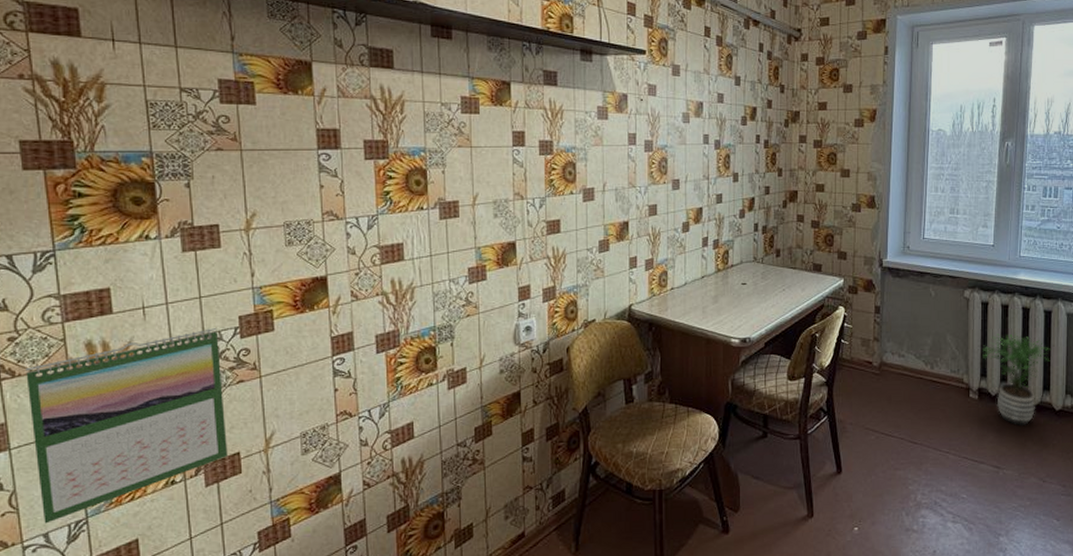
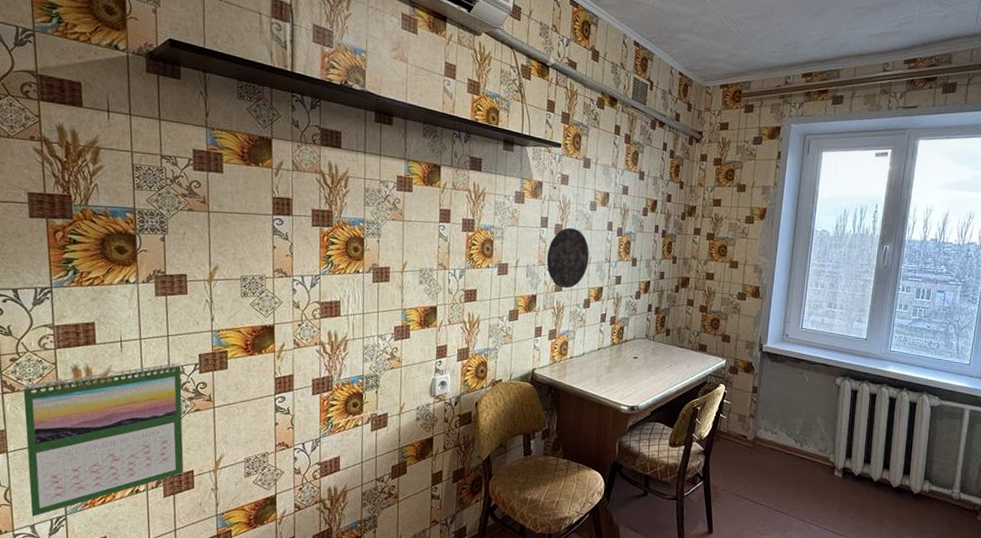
decorative plate: none [637,143,685,212] -> present [546,228,589,289]
potted plant: present [982,334,1050,426] -> none [849,420,913,506]

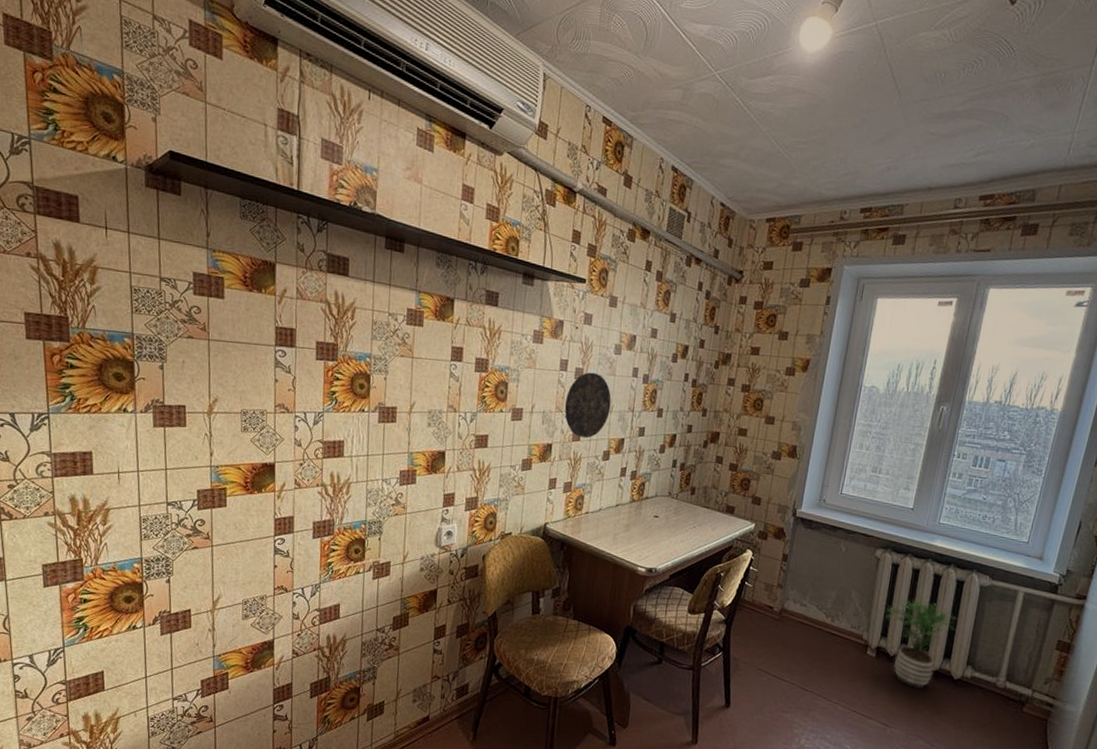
calendar: present [23,363,184,517] -> none [21,498,181,647]
potted plant: none [849,420,913,506] -> present [885,596,958,690]

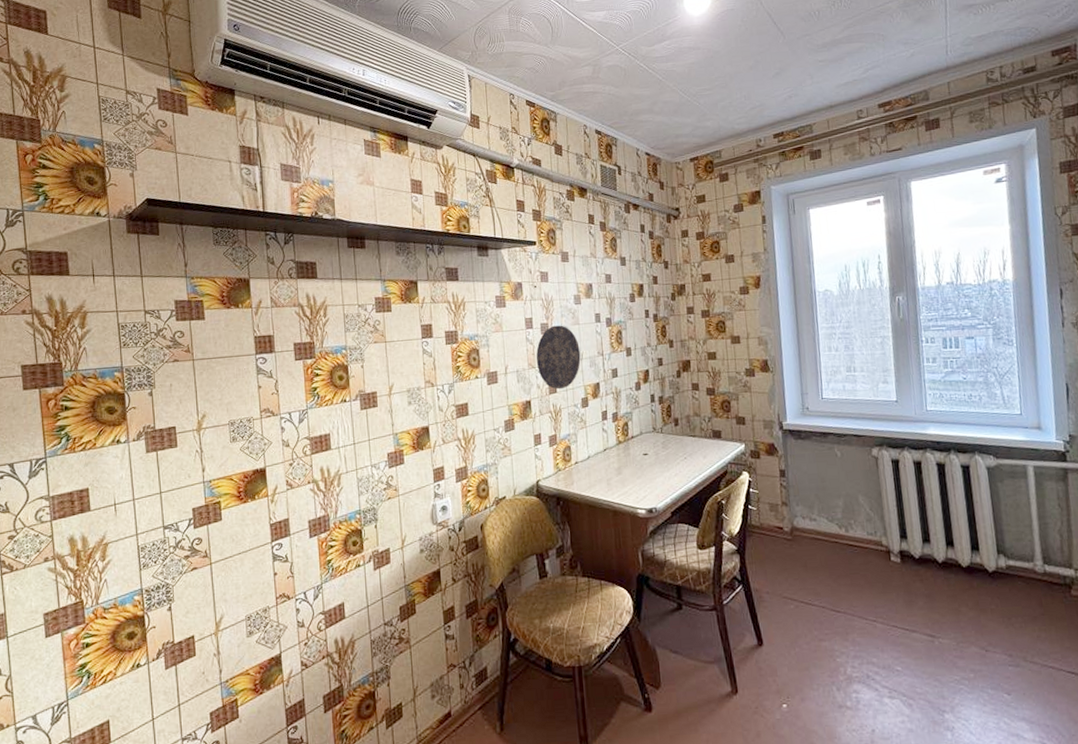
potted plant: present [885,596,958,690] -> none [898,492,975,591]

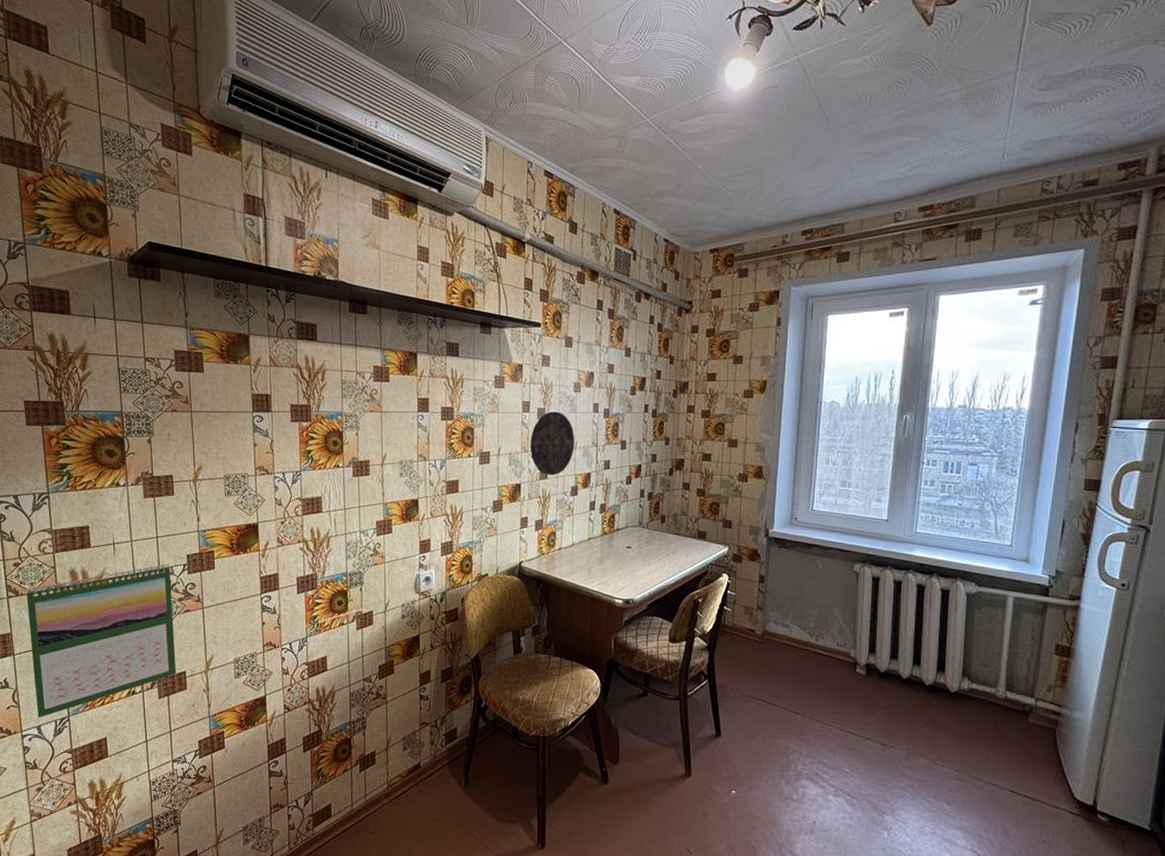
calendar: none [22,520,185,706] -> present [26,564,177,718]

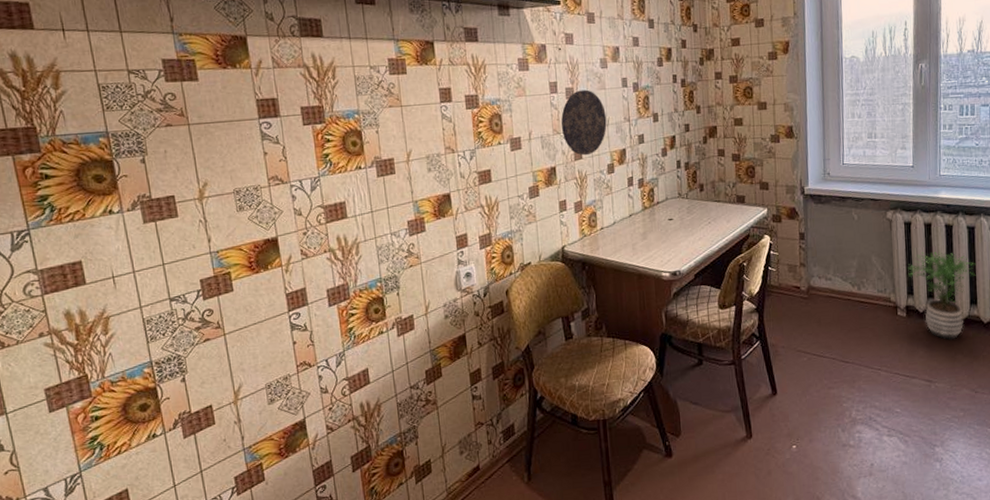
calendar: present [26,564,177,718] -> none [14,292,202,479]
potted plant: none [872,610,947,706] -> present [908,252,976,341]

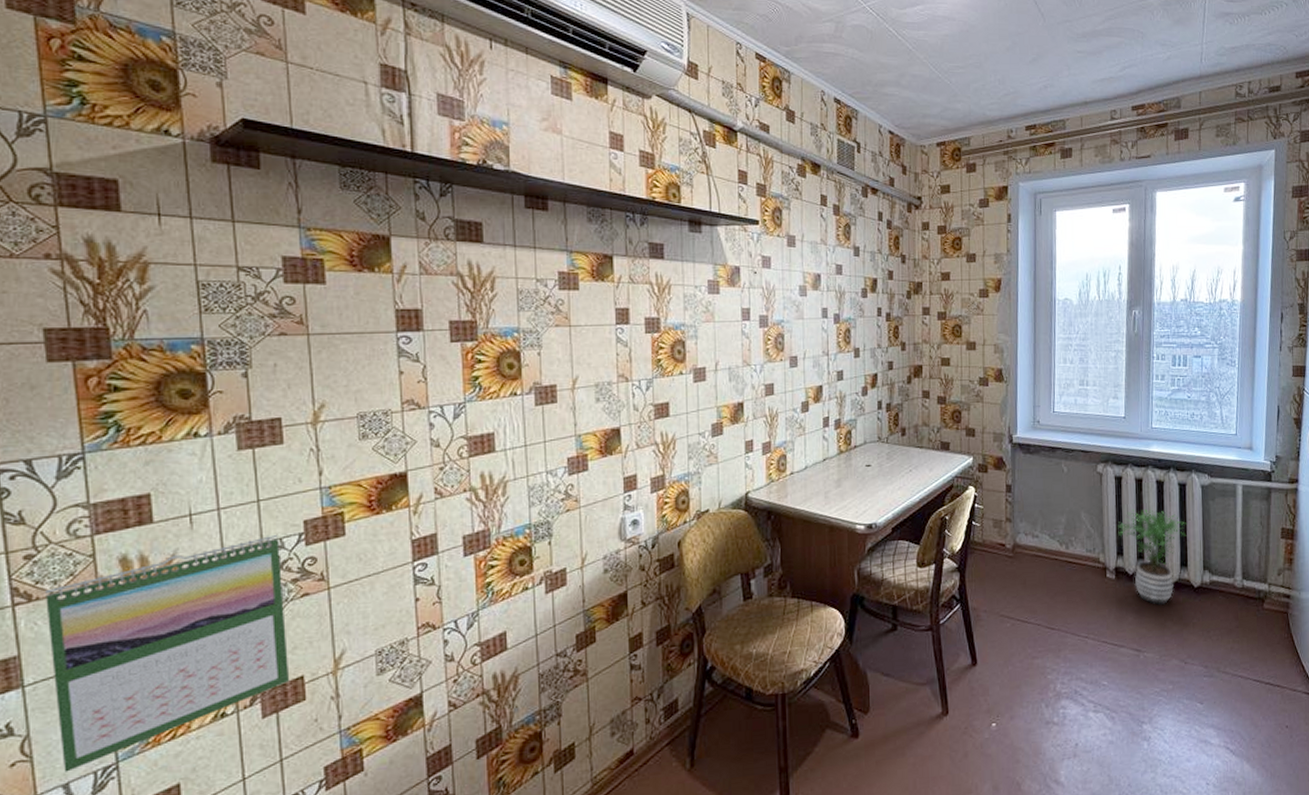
calendar: none [14,292,202,479] -> present [46,535,290,773]
decorative plate: present [561,89,607,156] -> none [752,318,803,391]

